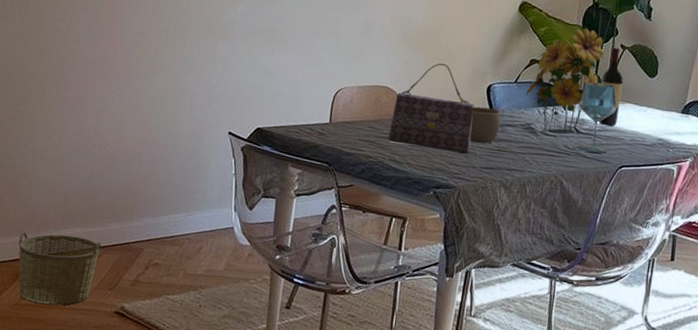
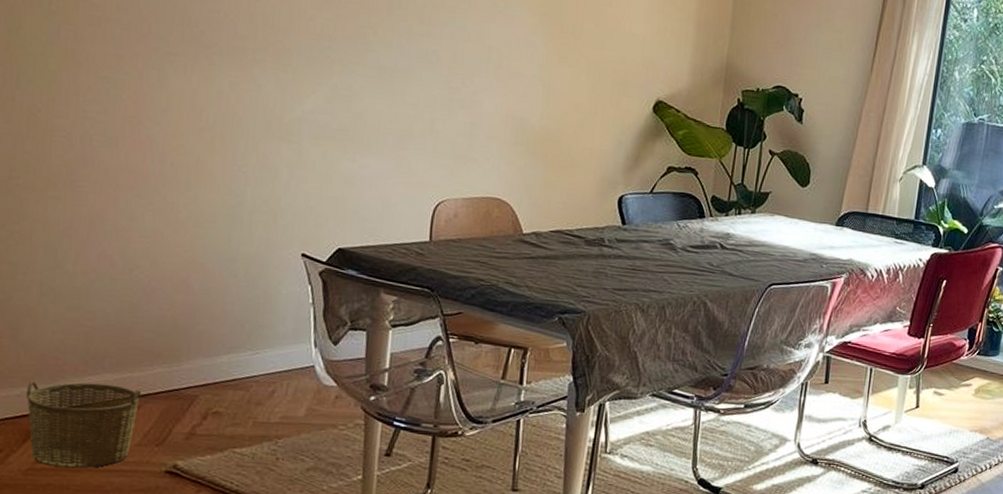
handbag: present [388,63,474,153] -> none [502,170,604,274]
cup: present [469,105,502,144] -> none [599,219,636,262]
flower bouquet: present [526,27,605,134] -> none [663,130,752,250]
wine glass: present [578,81,617,153] -> none [723,191,766,271]
wine bottle: present [598,47,623,126] -> none [745,153,772,241]

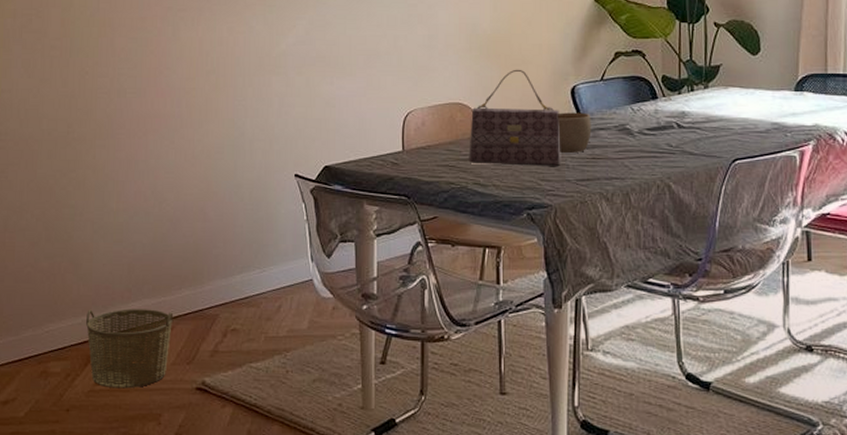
handbag: none [502,170,604,274] -> present [469,69,561,166]
cup: none [599,219,636,262] -> present [558,111,592,153]

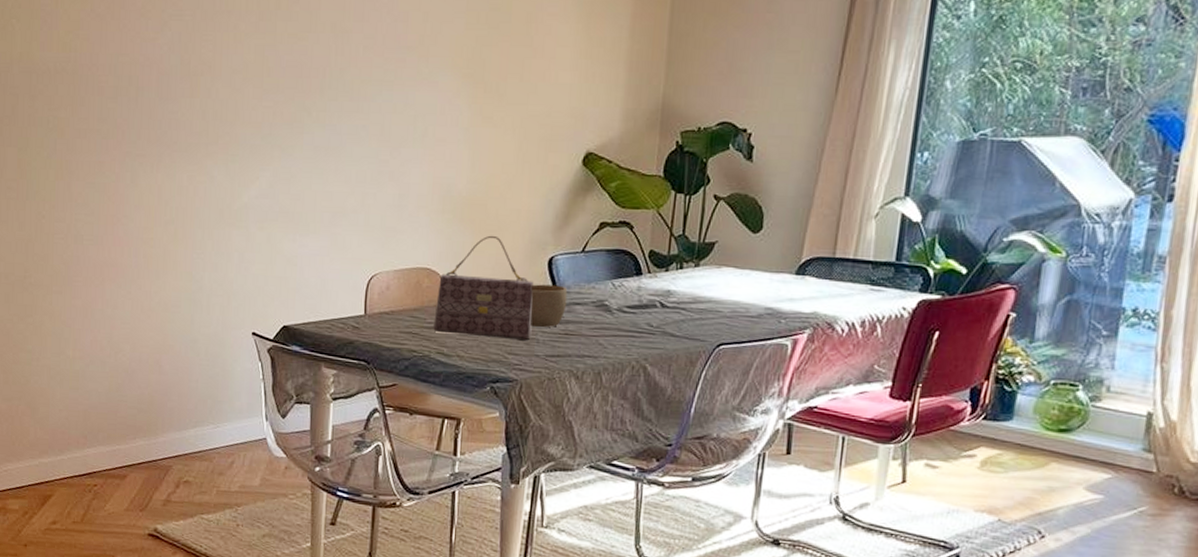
basket: present [86,309,174,389] -> none [43,452,128,530]

